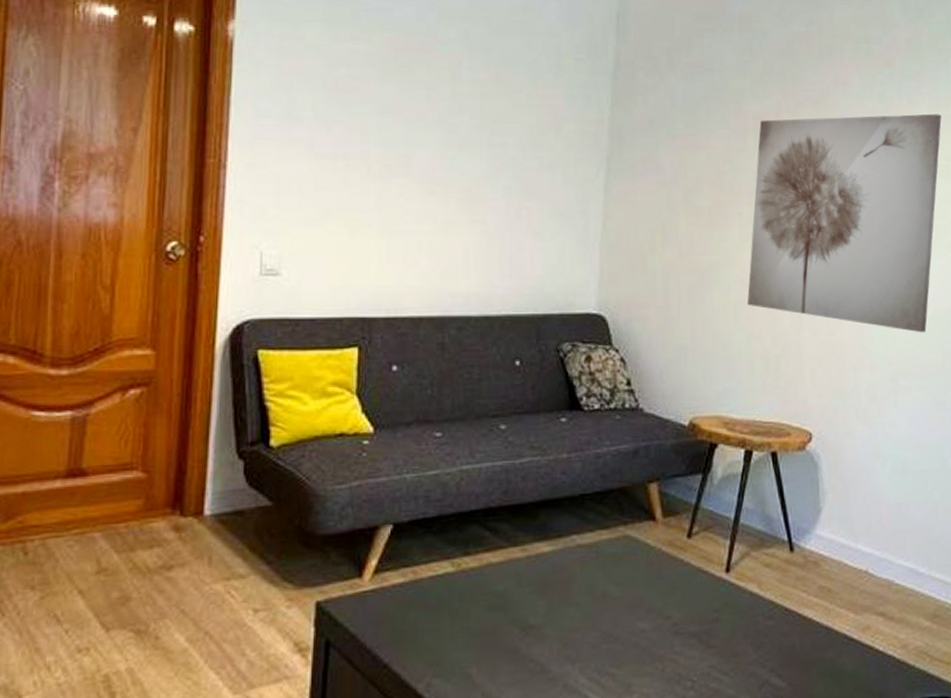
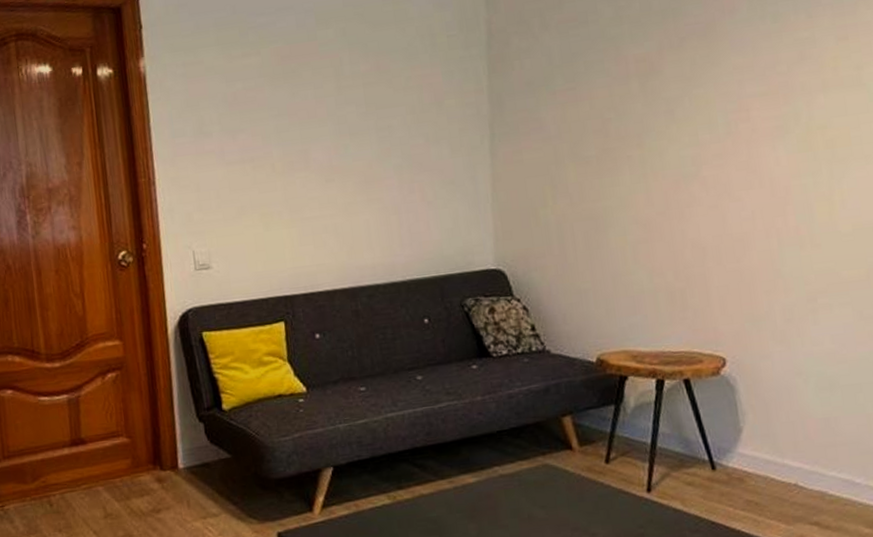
wall art: present [747,113,942,333] -> none [642,22,848,250]

